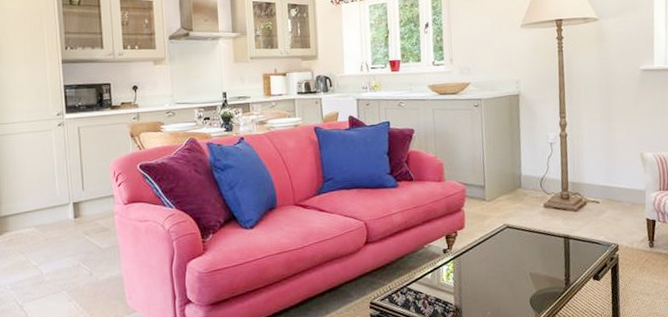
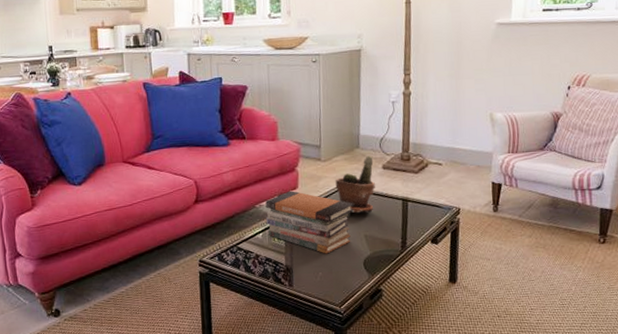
book stack: none [434,230,519,293] -> present [265,190,354,254]
potted plant: none [499,194,538,252] -> present [335,155,375,214]

